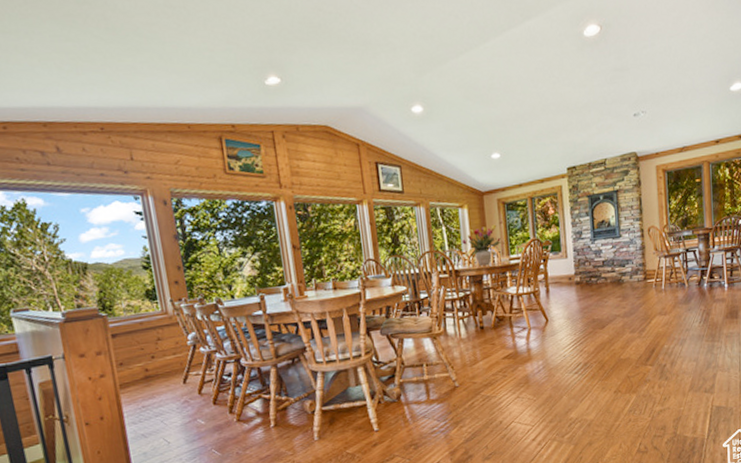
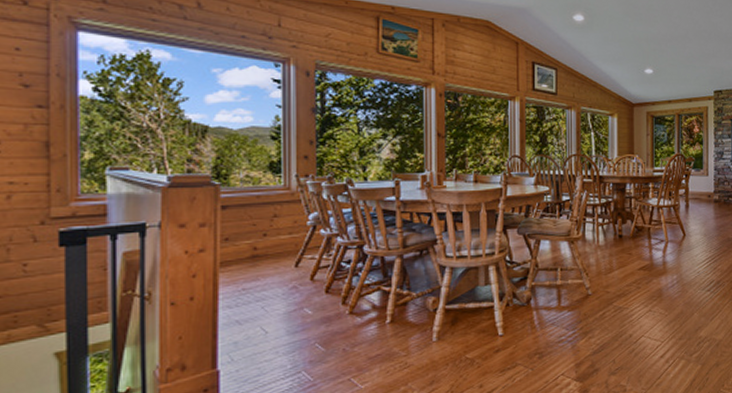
flower arrangement: present [462,224,501,267] -> none [609,135,646,175]

